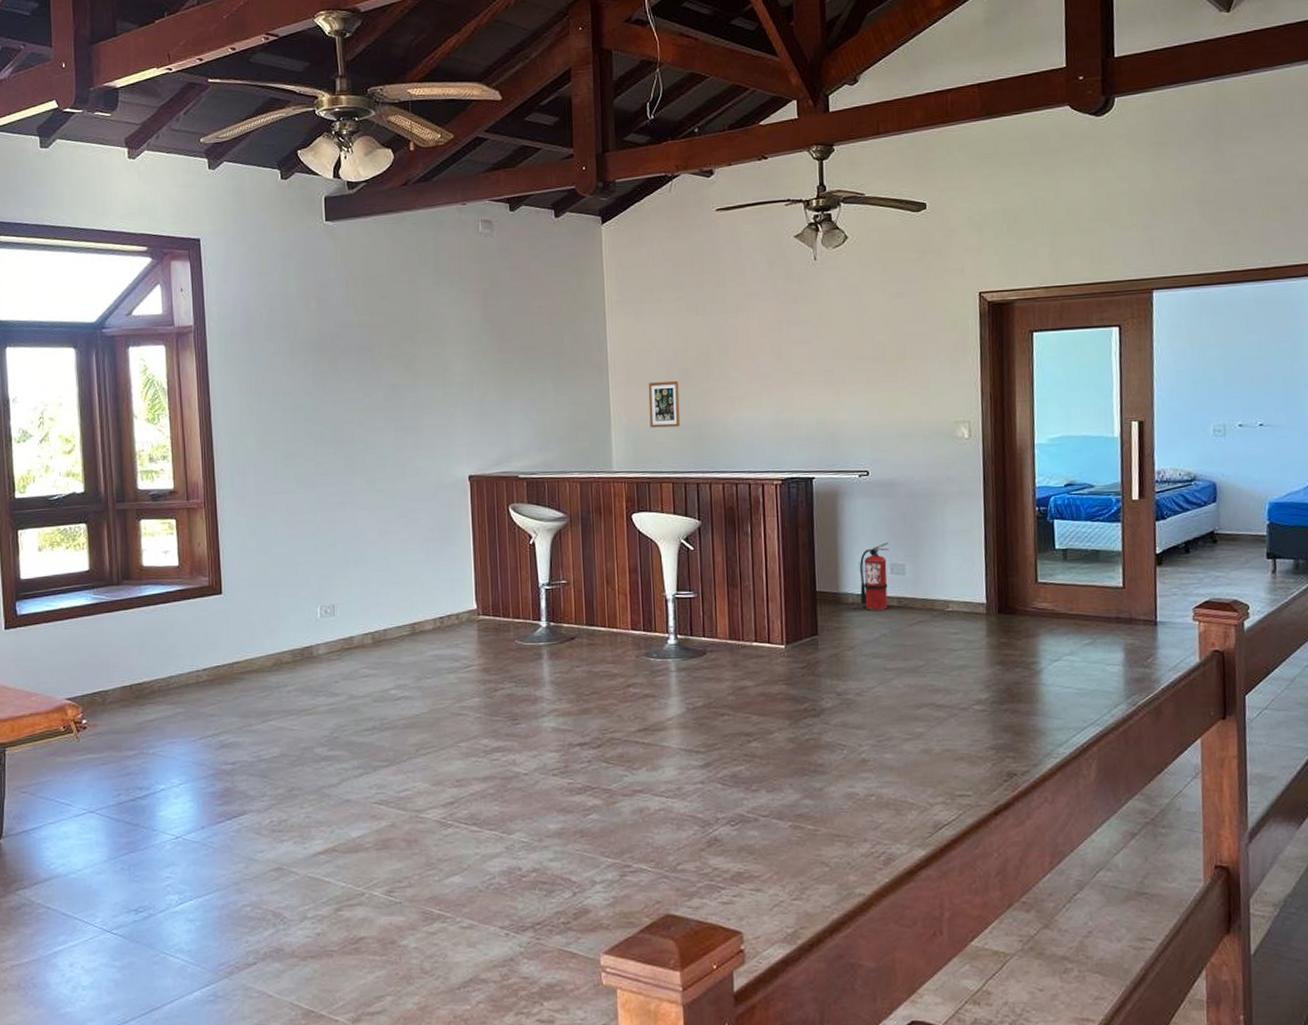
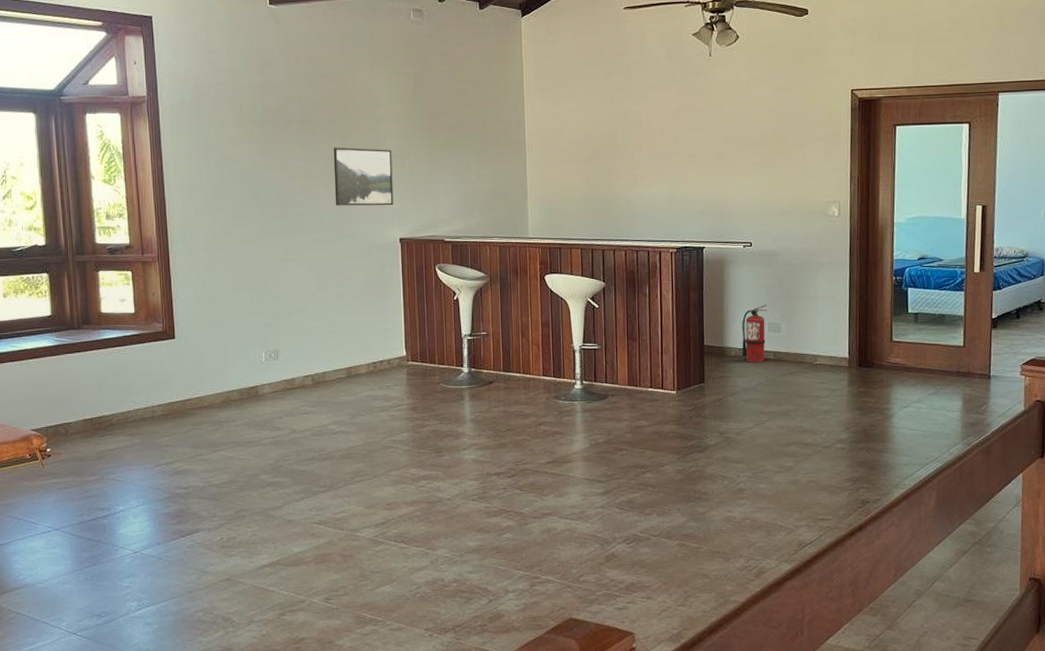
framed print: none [395,375,462,442] -> present [333,147,394,206]
picture frame: present [648,380,681,428] -> none [561,159,589,200]

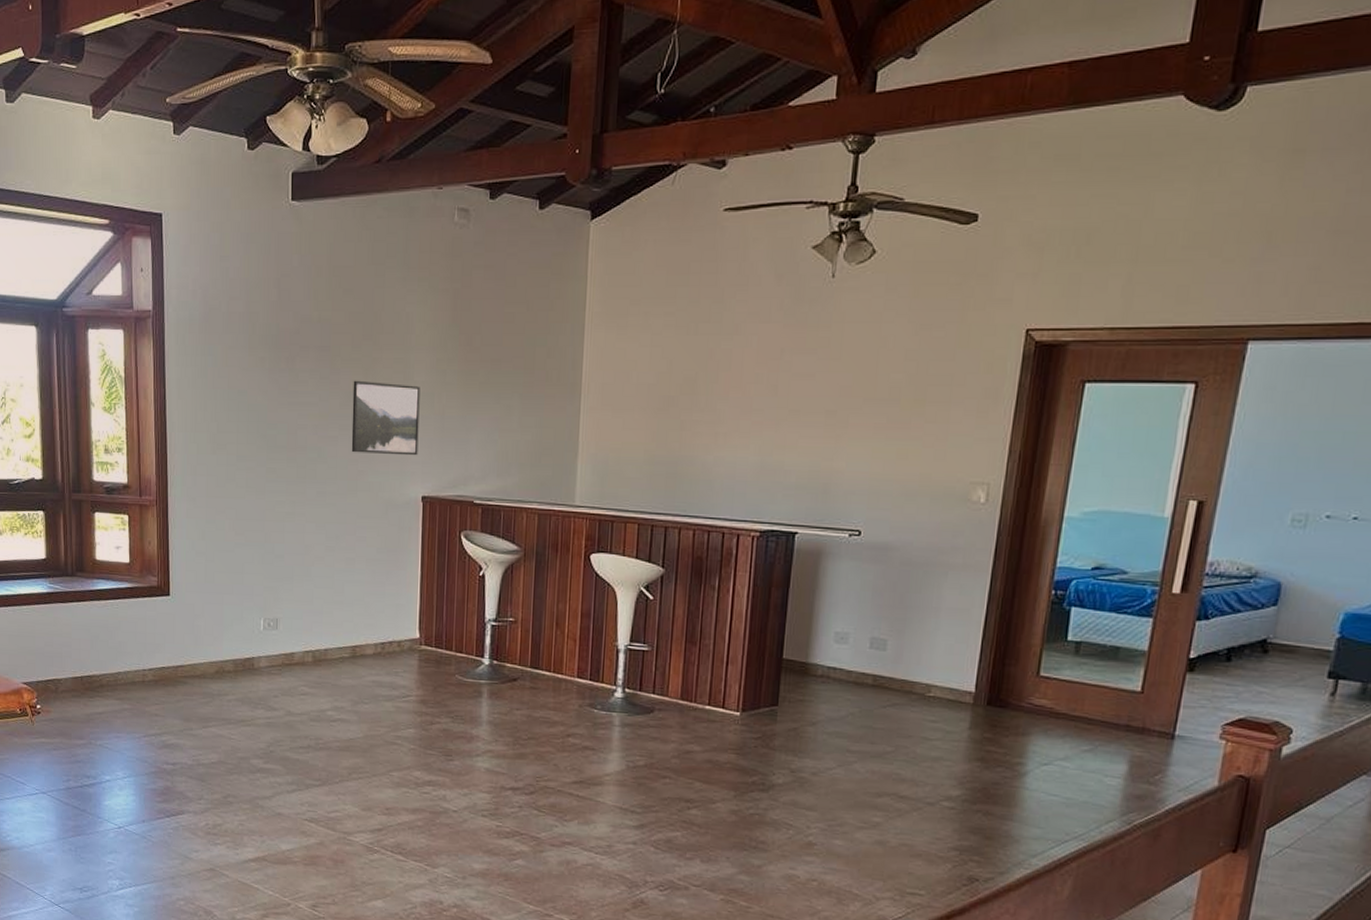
fire extinguisher: present [741,304,768,362] -> none [830,612,873,687]

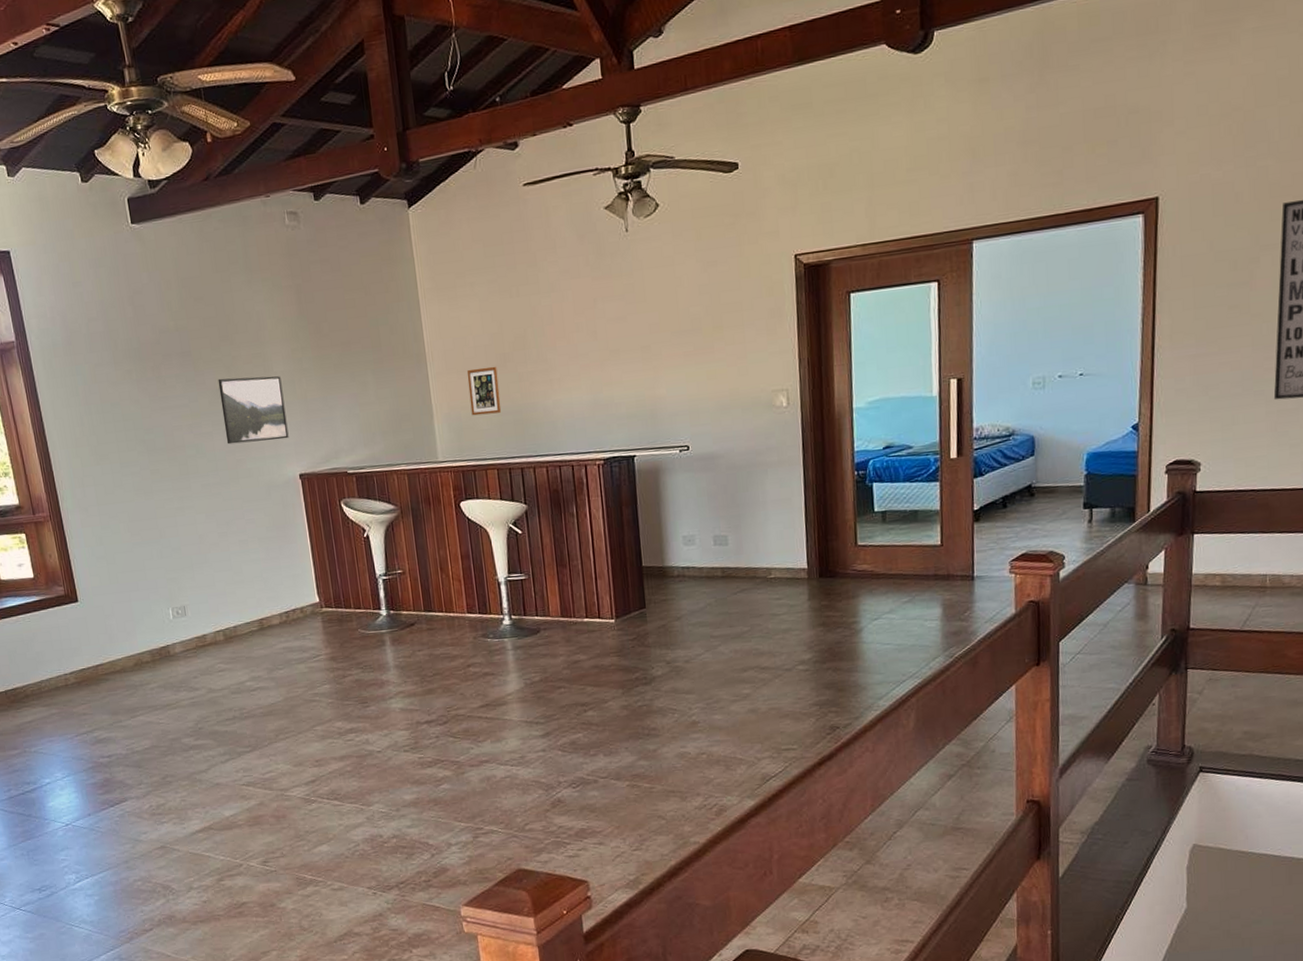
picture frame: none [620,408,658,462] -> present [466,366,502,416]

